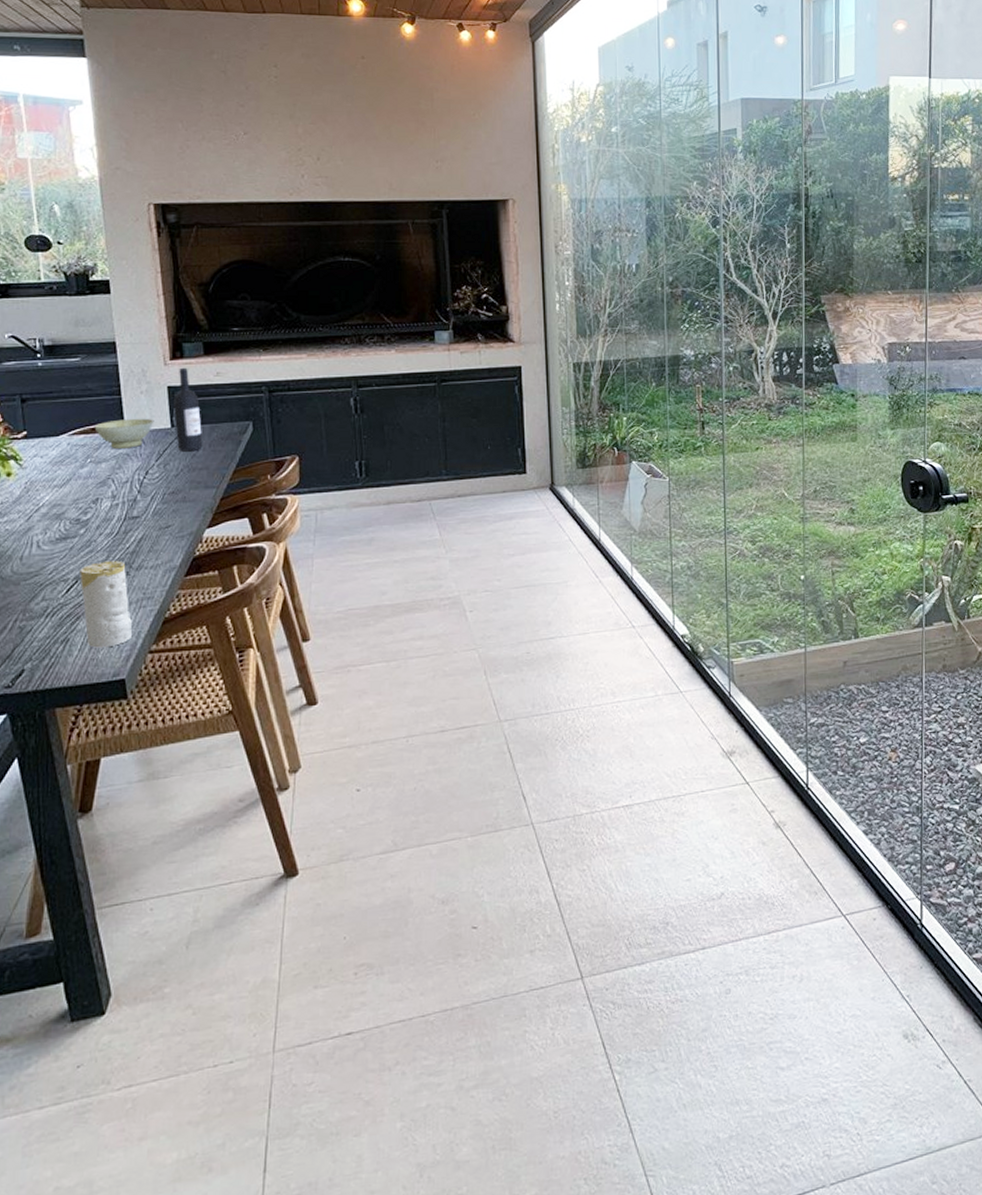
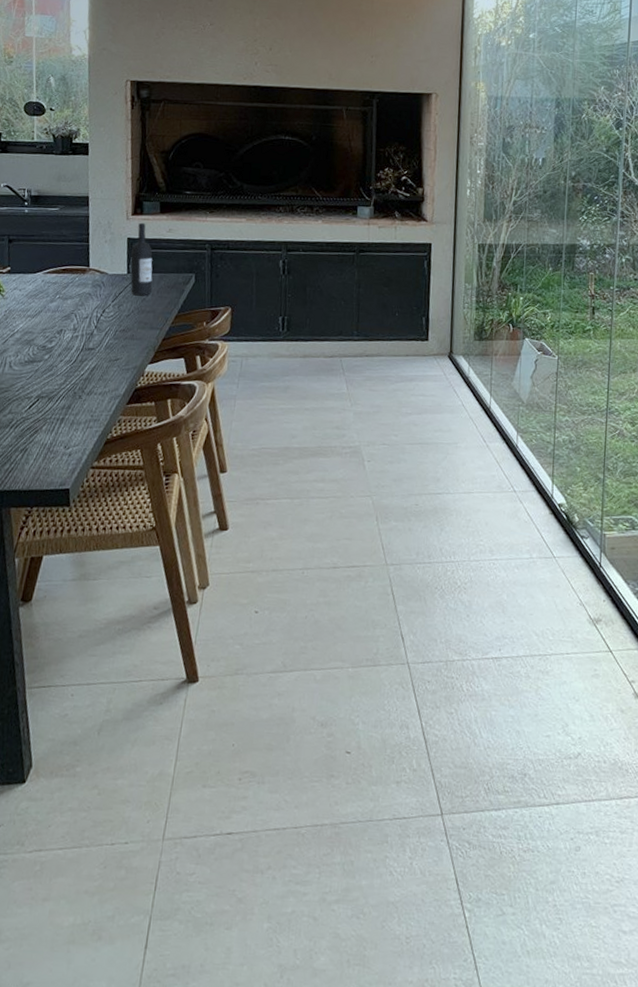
candle: present [80,560,133,648] -> none [41,384,80,460]
bowl: present [94,418,154,448] -> none [64,263,114,289]

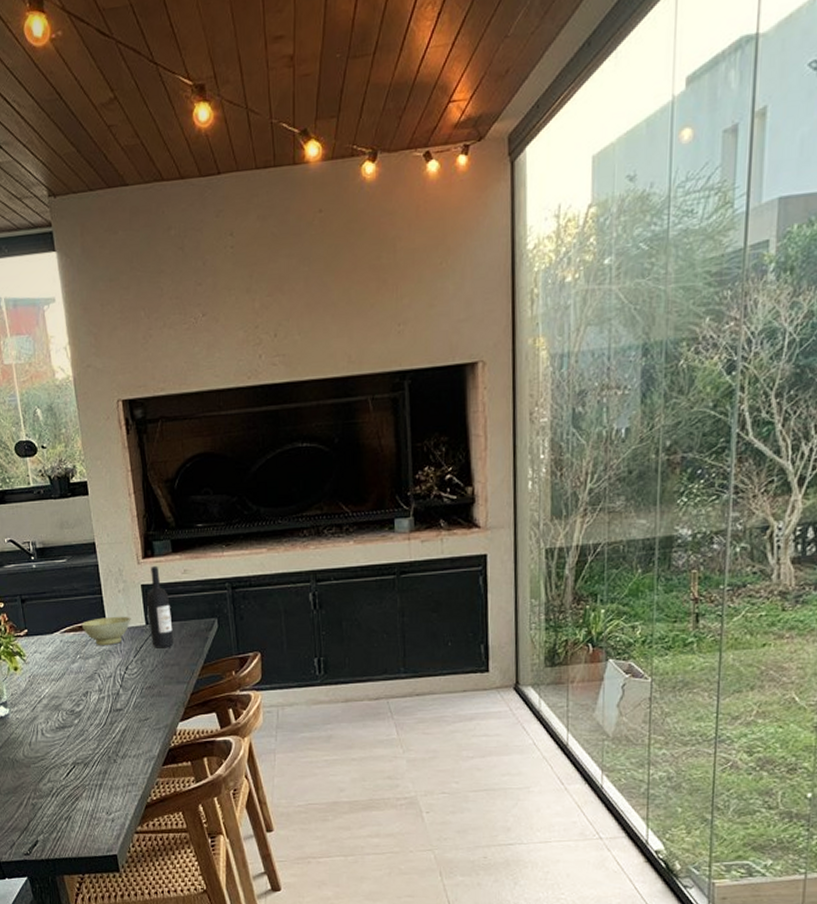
bowl: none [64,263,114,289] -> present [81,616,131,645]

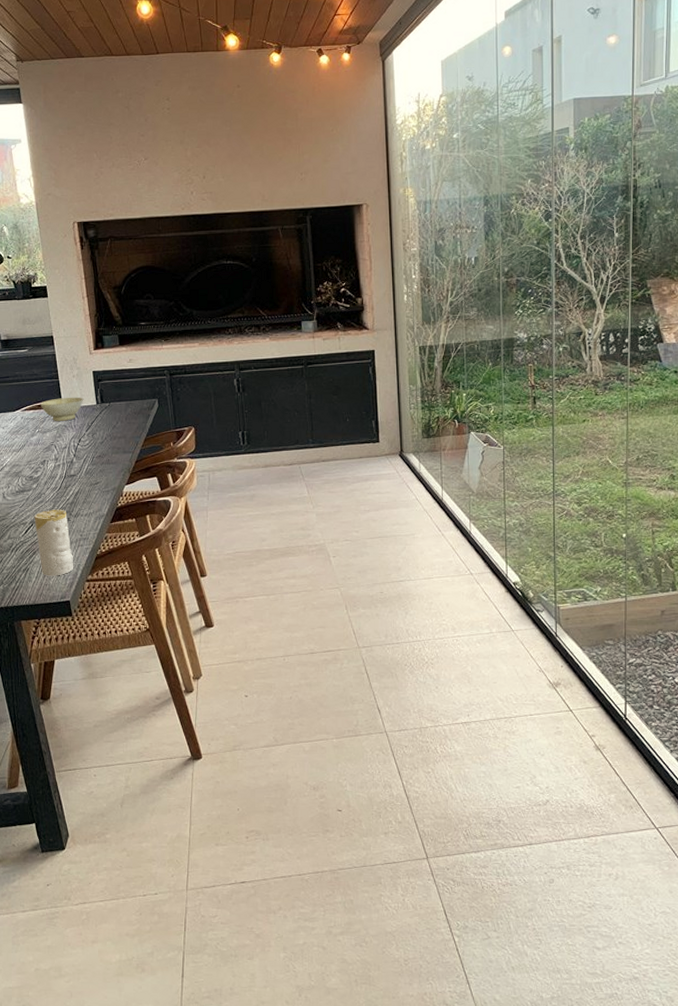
candle: none [76,749,122,826] -> present [34,509,74,576]
wine bottle: present [147,565,174,648] -> none [98,355,121,424]

